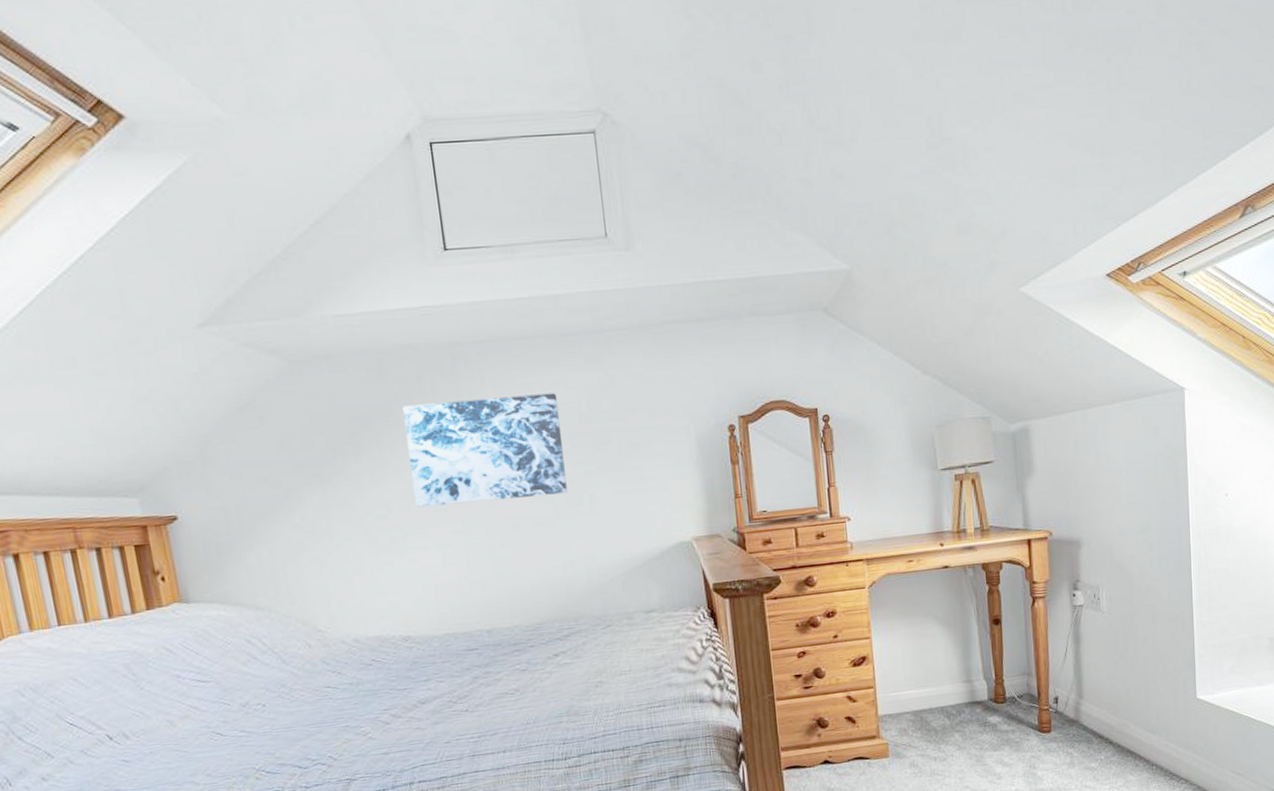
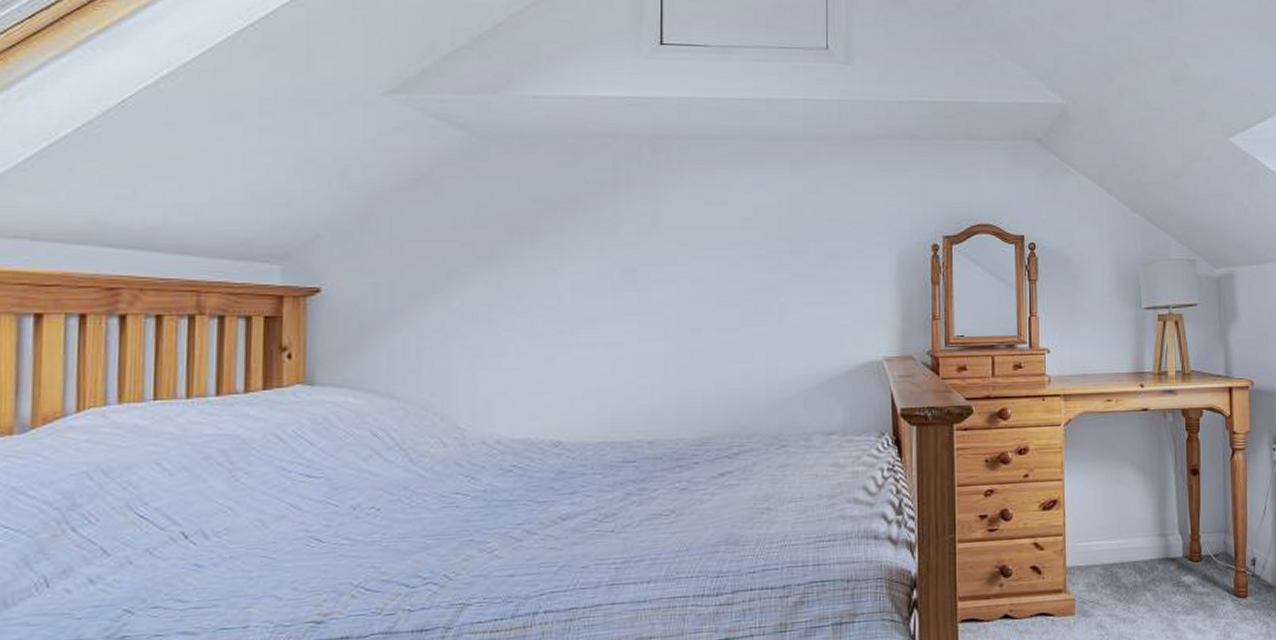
wall art: present [402,393,568,508] -> none [589,194,758,301]

